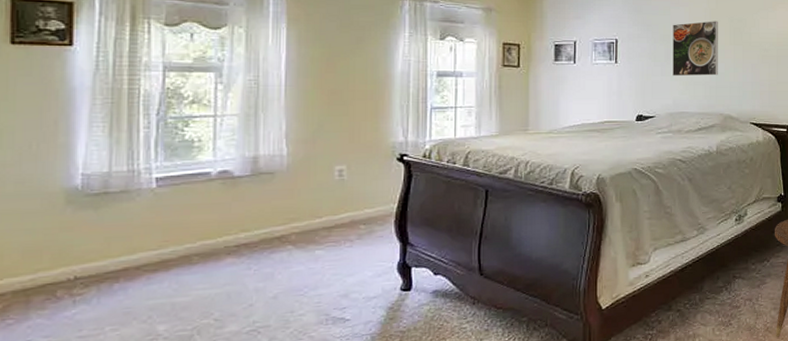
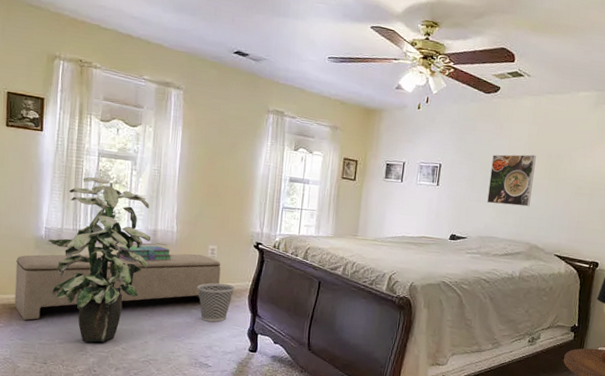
bench: none [32,179,354,308] -> present [14,253,221,320]
indoor plant: none [86,98,251,322] -> present [47,177,151,342]
stack of books: none [198,176,281,202] -> present [116,245,171,262]
wastebasket: none [322,211,375,263] -> present [197,283,235,322]

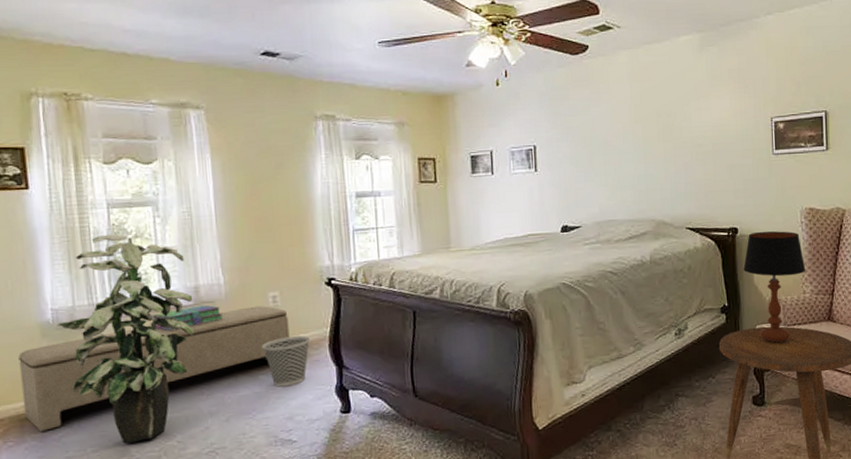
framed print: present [487,154,536,207] -> none [594,117,647,182]

